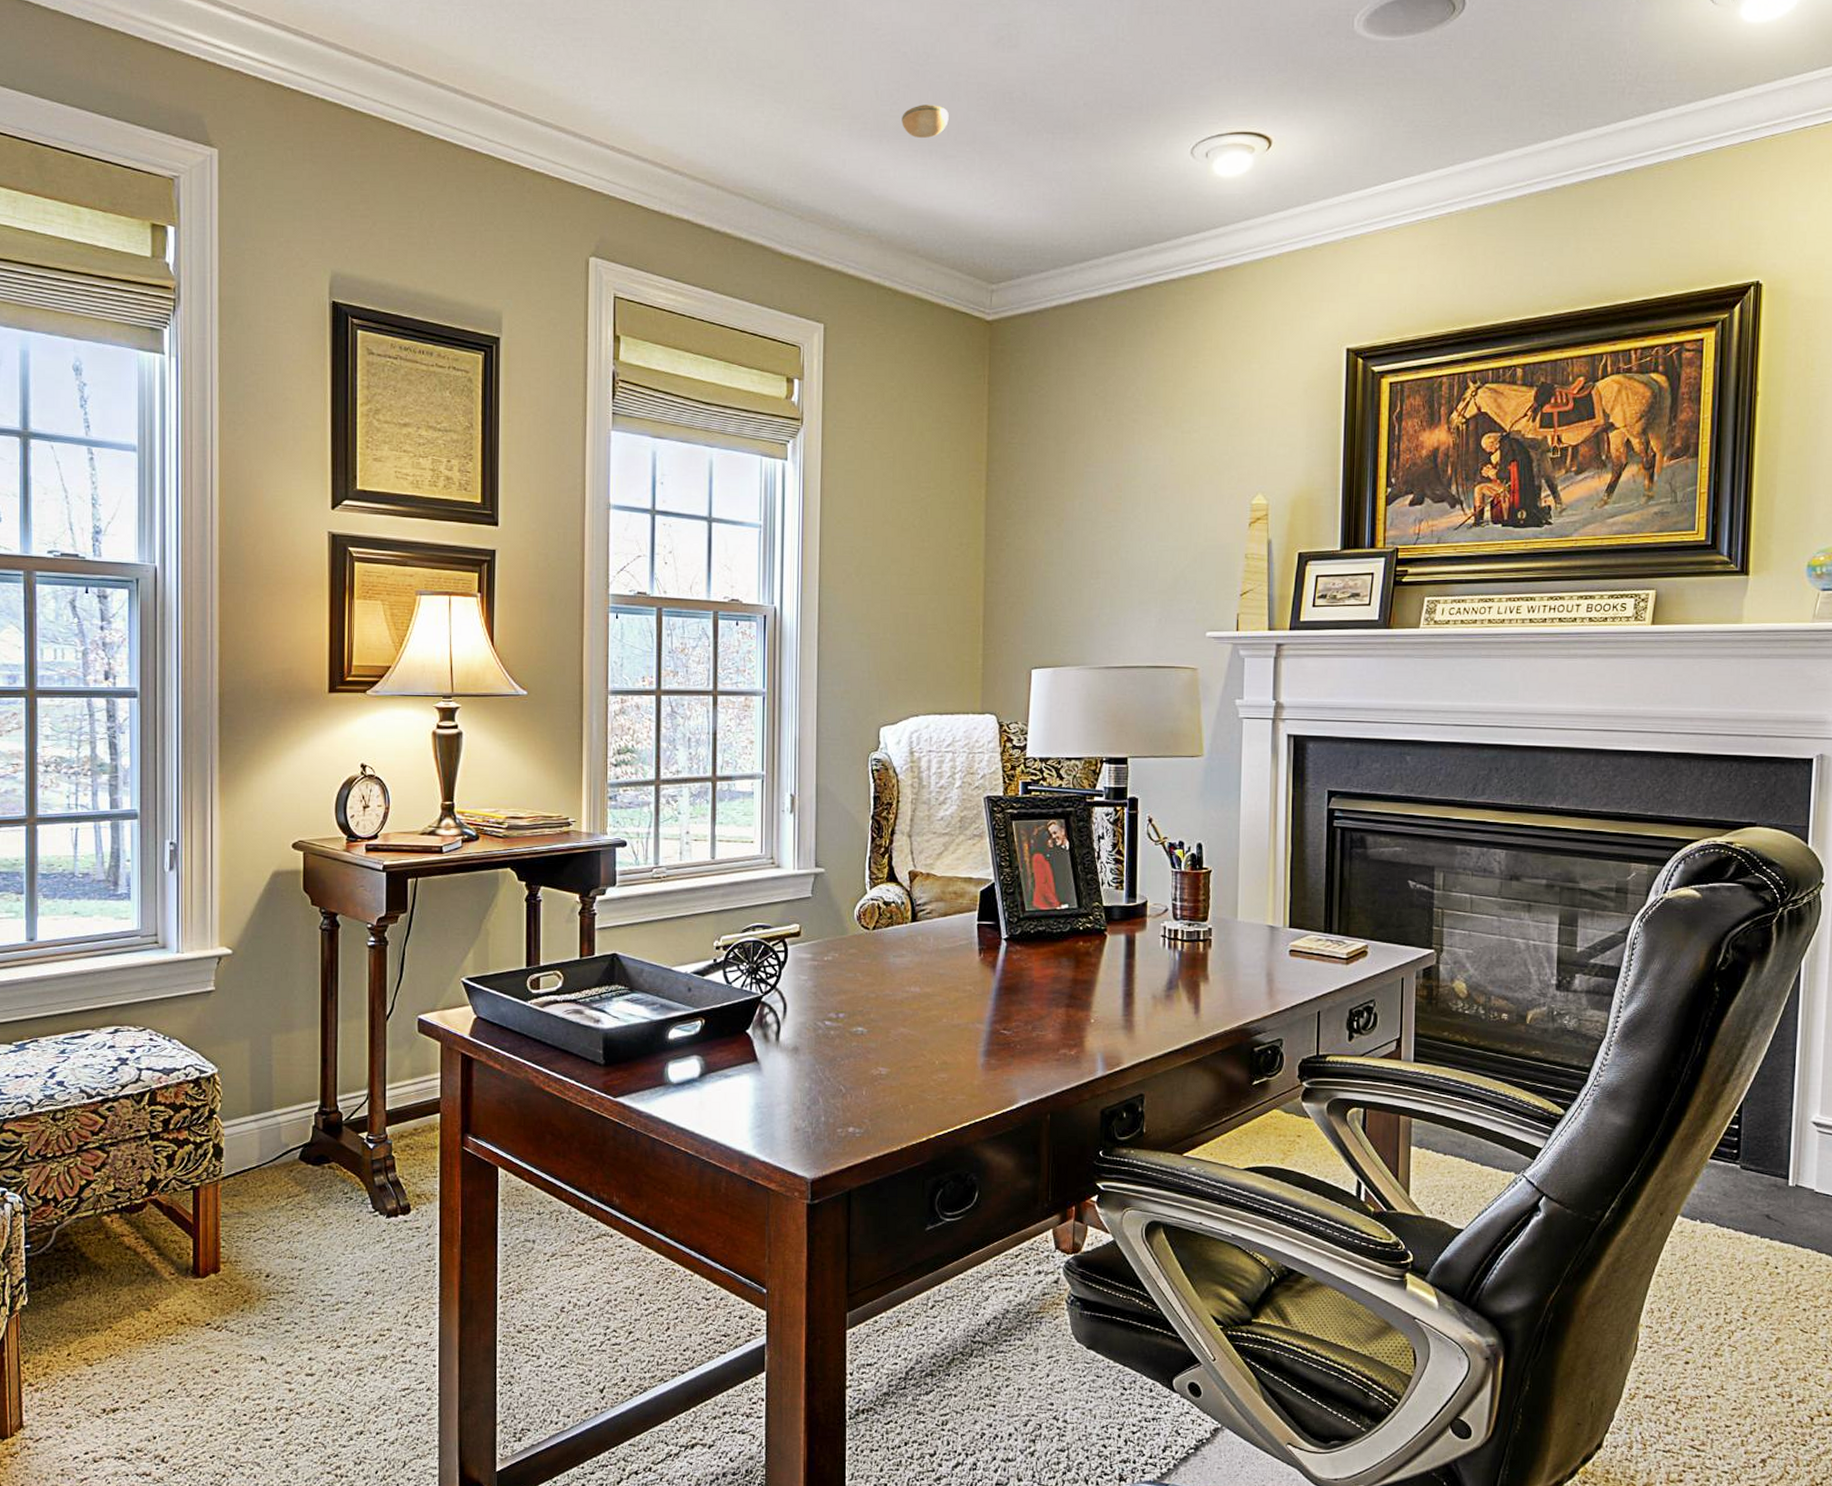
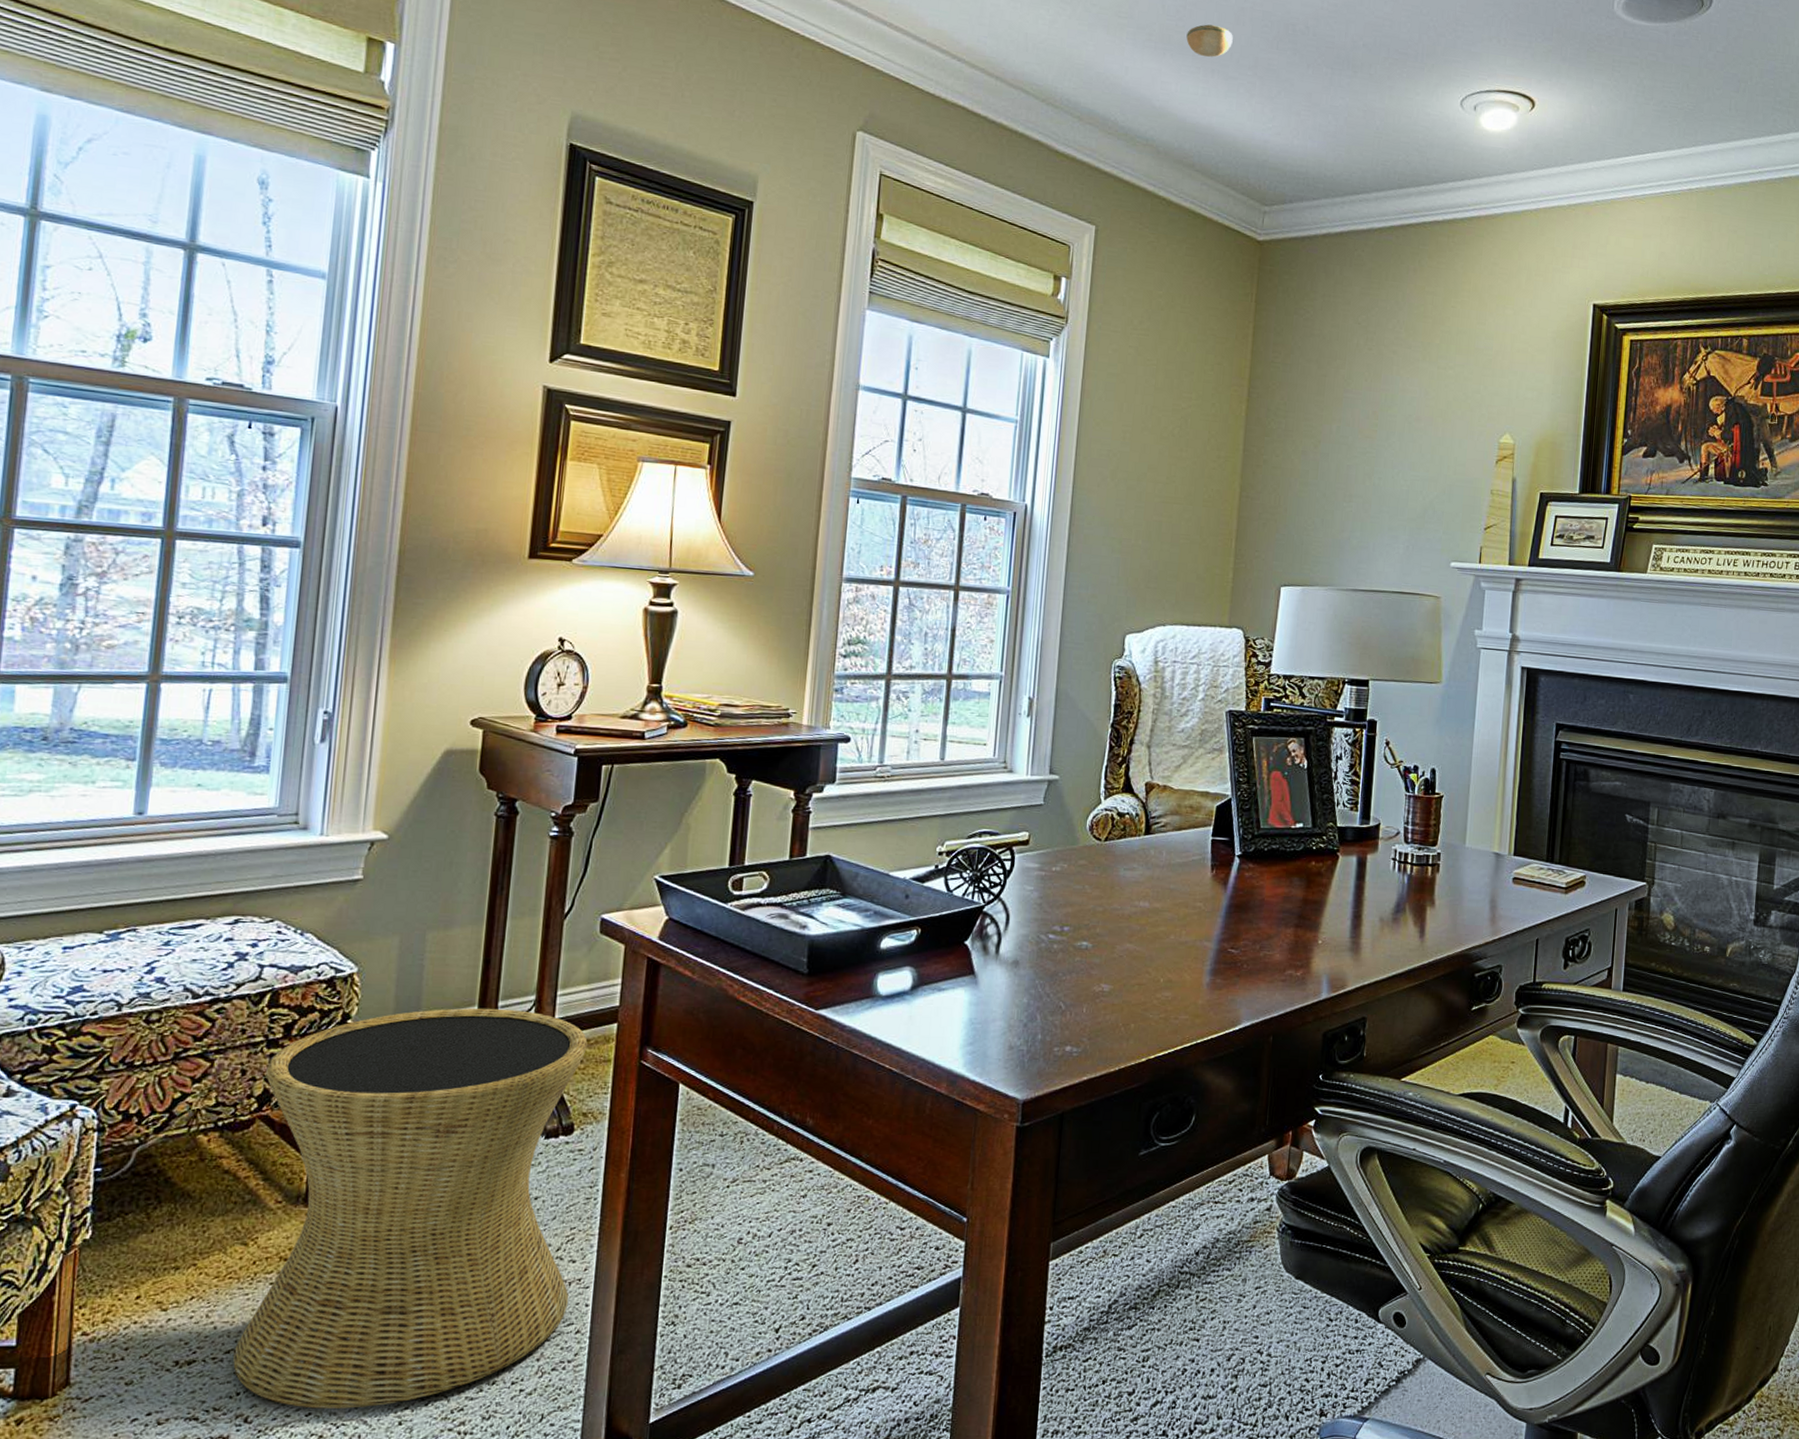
side table: none [148,1102,419,1452] -> present [233,1008,588,1409]

